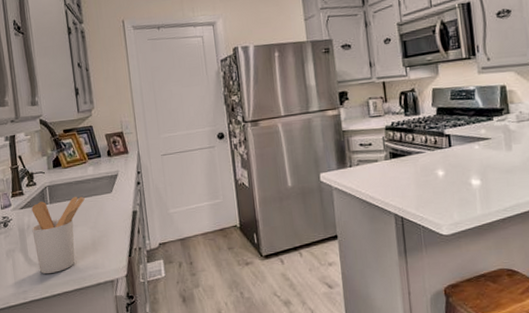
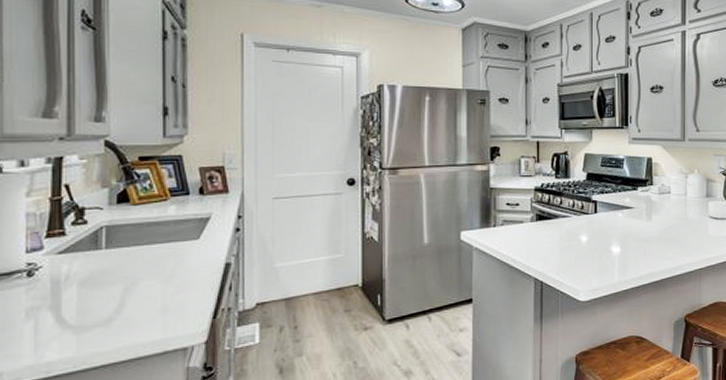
utensil holder: present [31,196,85,274] -> none [72,241,159,340]

